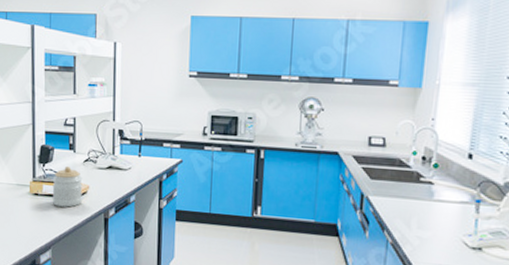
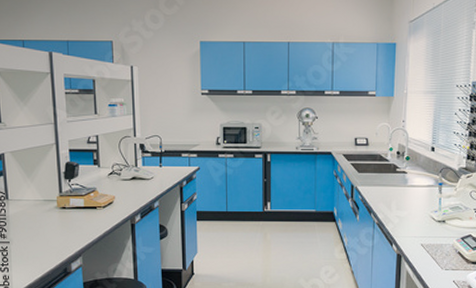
jar: present [52,165,83,207] -> none [79,179,109,217]

